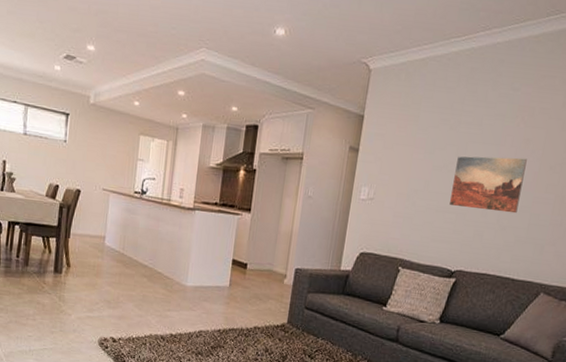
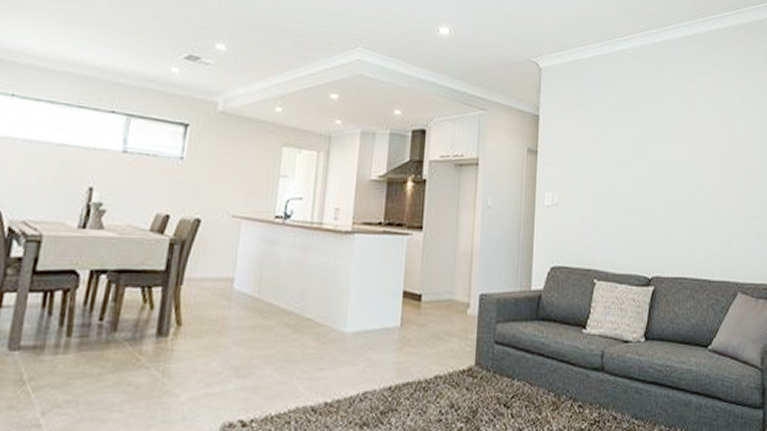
wall art: present [450,156,527,214] -> none [636,152,701,210]

